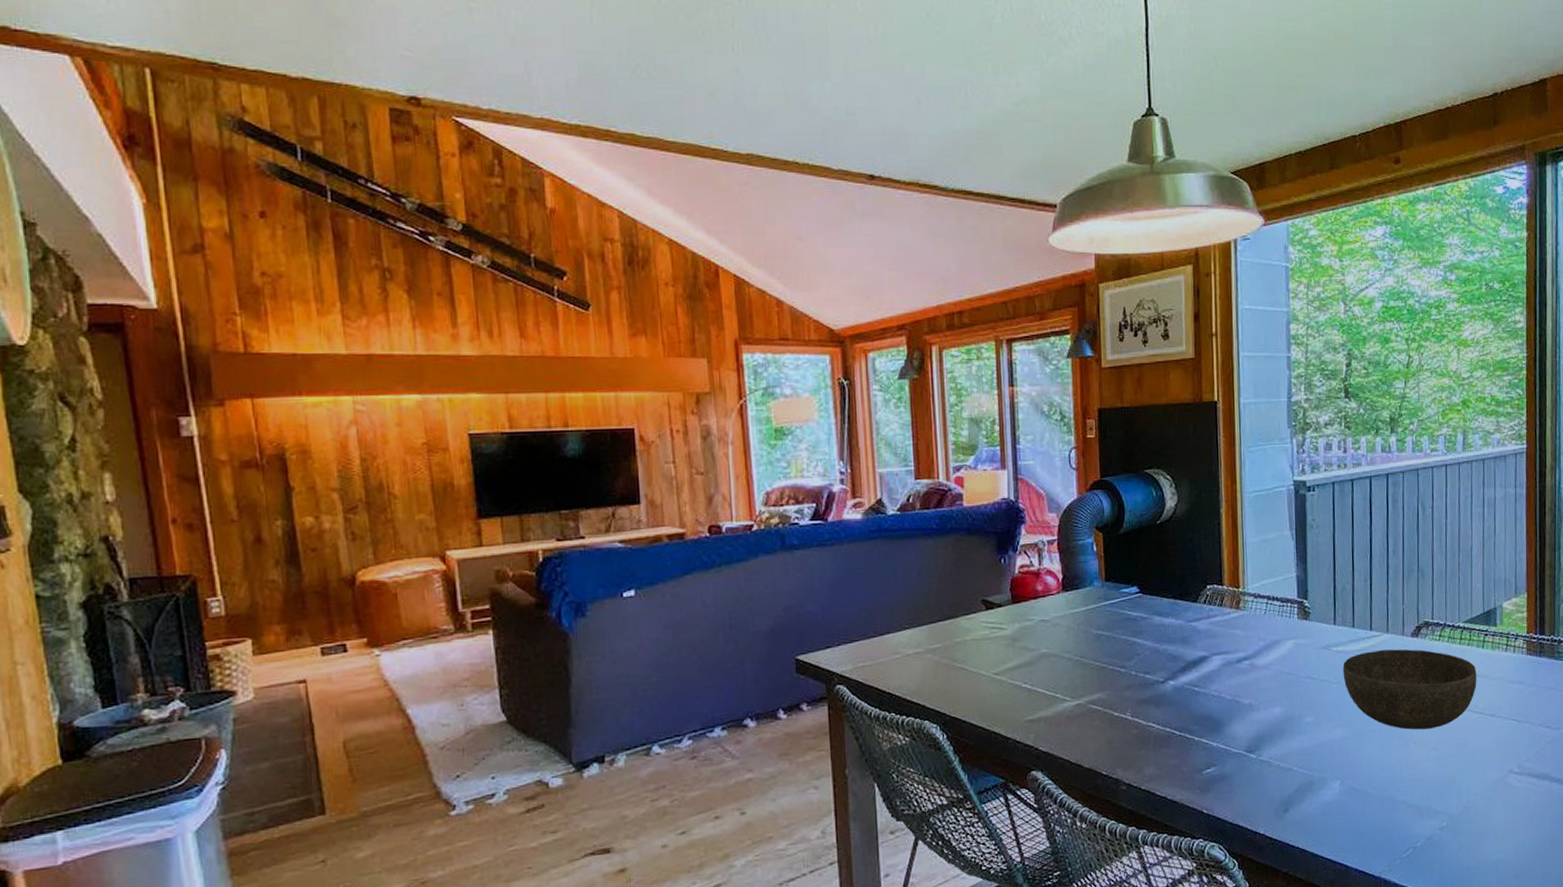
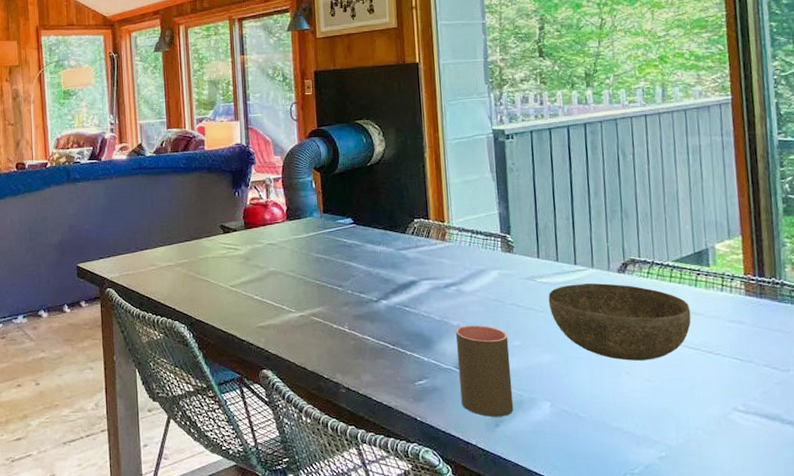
cup: none [1247,702,1304,802] -> present [455,325,514,417]

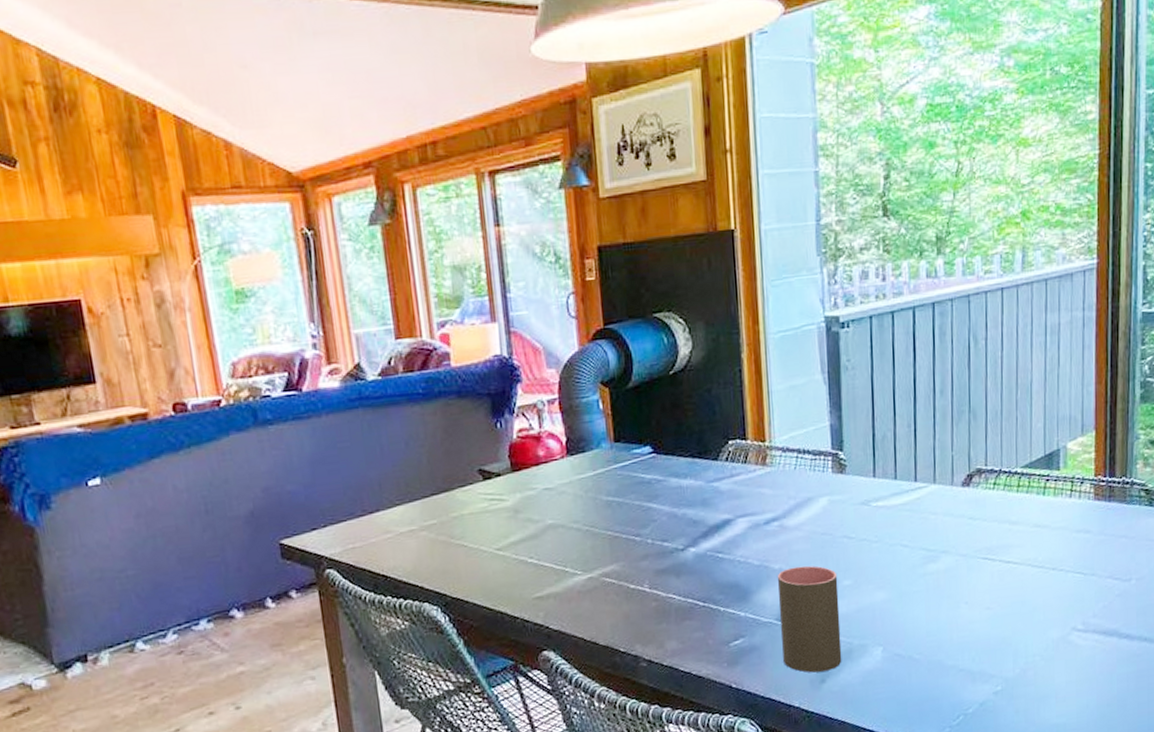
bowl: present [548,283,691,361] -> none [884,500,1037,589]

